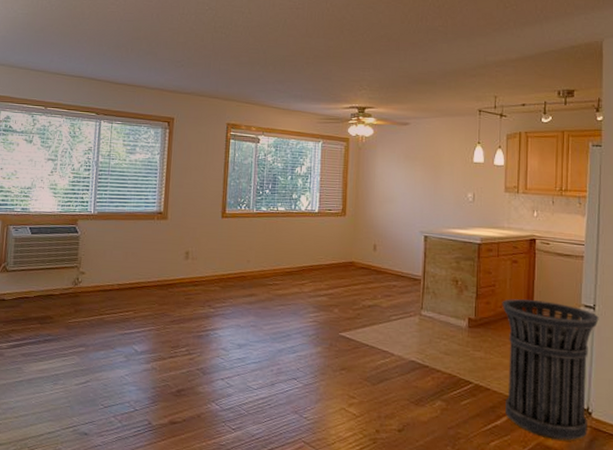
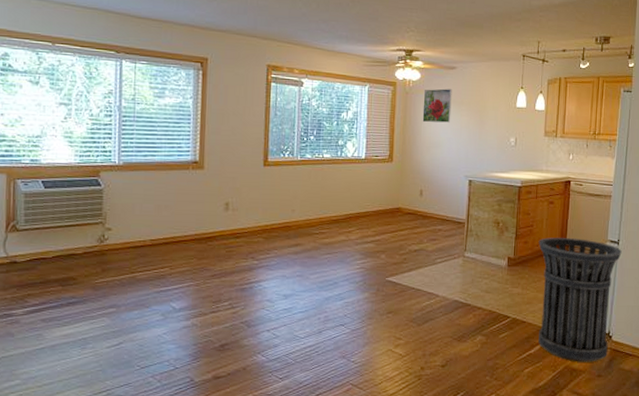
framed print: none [375,144,406,178] -> present [422,88,452,123]

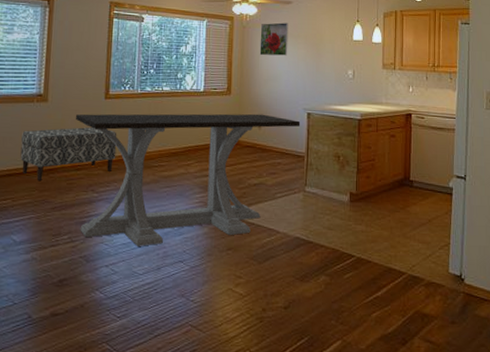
bench: none [177,194,277,248] -> present [20,126,117,180]
dining table: none [233,181,462,311] -> present [75,113,301,246]
trash can: present [538,237,622,362] -> none [381,172,469,307]

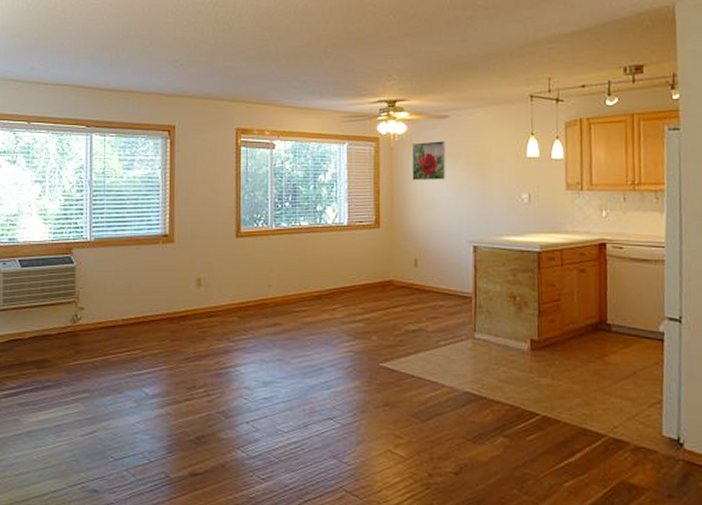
bench: present [20,126,117,180] -> none [148,268,252,329]
dining table: present [75,113,301,246] -> none [204,249,466,401]

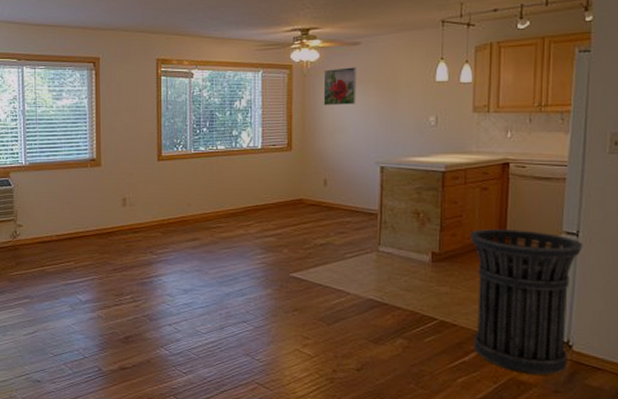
trash can: none [569,314,687,478] -> present [470,229,583,375]

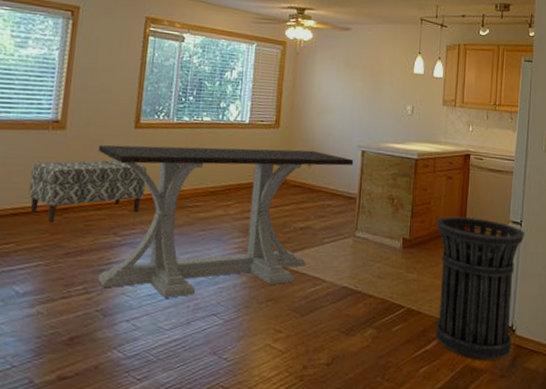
bench: none [79,189,173,243] -> present [28,159,147,221]
dining table: none [129,170,373,307] -> present [97,145,354,298]
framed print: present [323,67,357,106] -> none [313,50,346,87]

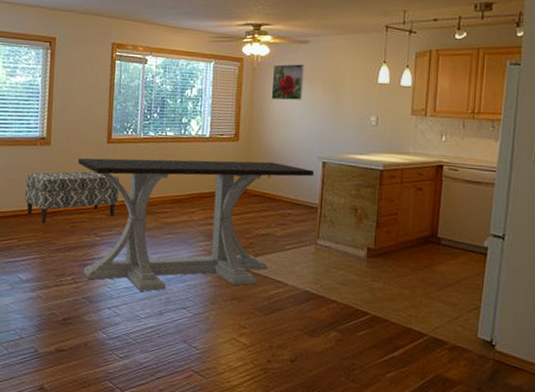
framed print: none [313,50,346,87] -> present [271,64,305,100]
trash can: present [435,216,525,360] -> none [403,228,508,373]

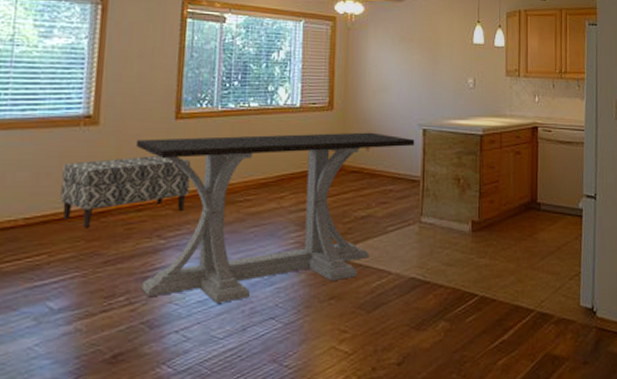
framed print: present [271,64,305,100] -> none [367,23,401,63]

